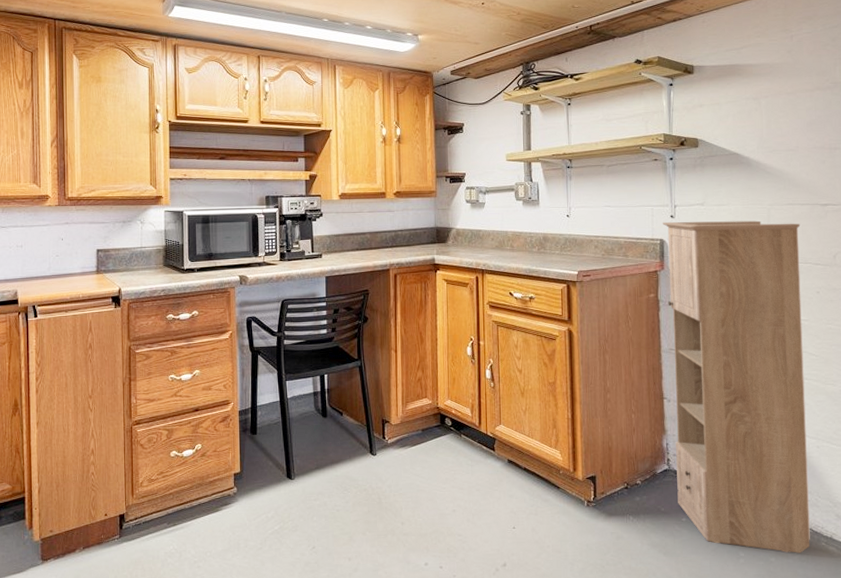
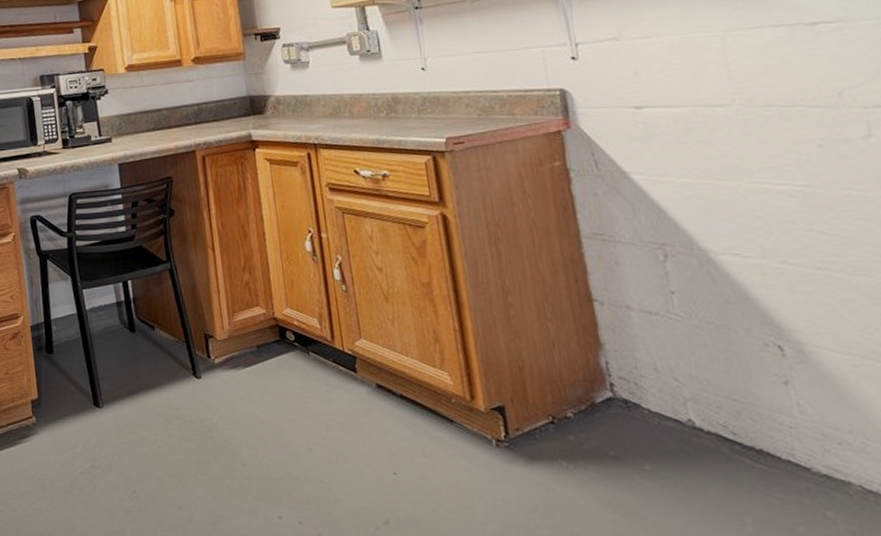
storage cabinet: present [663,220,810,553] -> none [561,52,863,521]

